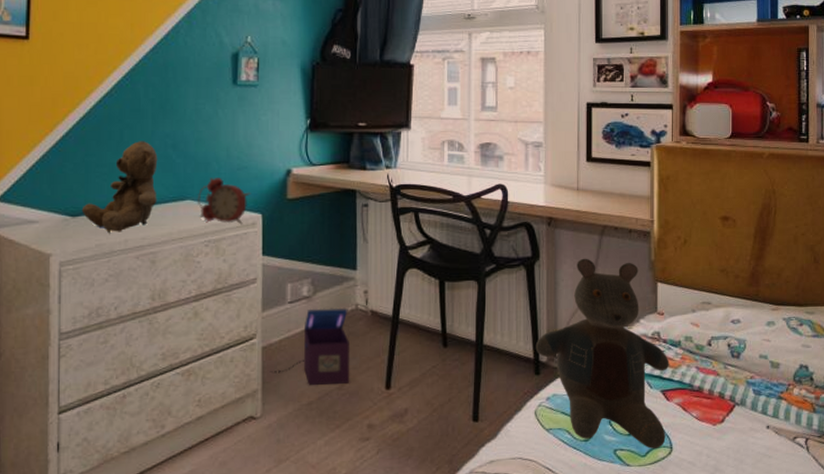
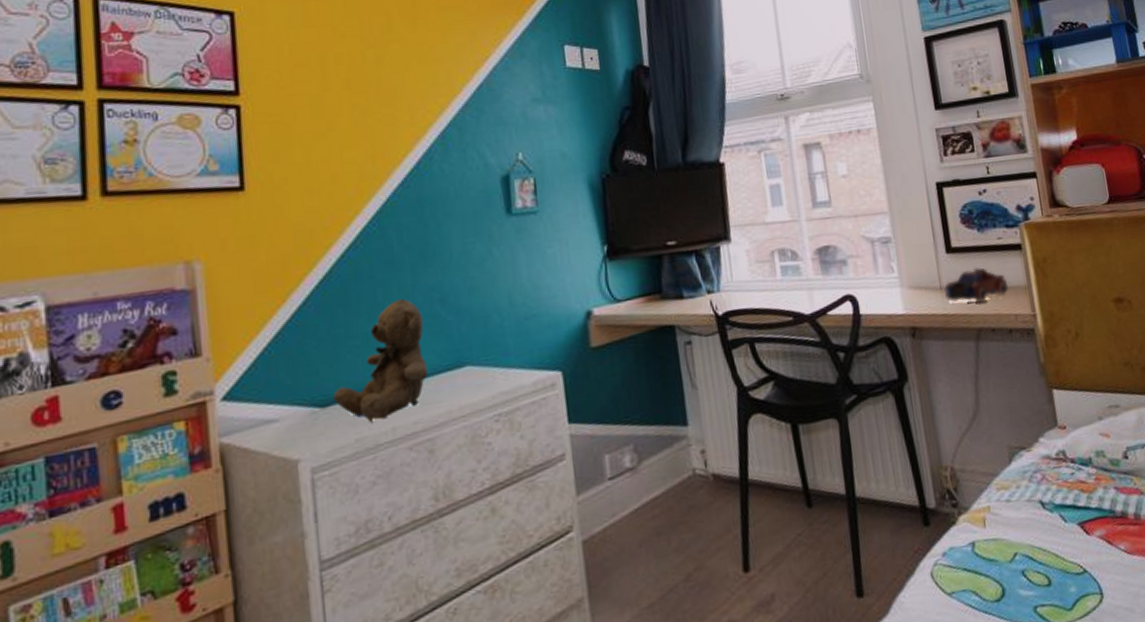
alarm clock: present [197,178,251,225] -> none [478,333,545,390]
toy box: present [269,307,350,385] -> none [595,475,698,582]
stuffed animal: present [535,258,669,449] -> none [919,369,1093,599]
toy car: none [579,177,634,205] -> present [944,267,1009,303]

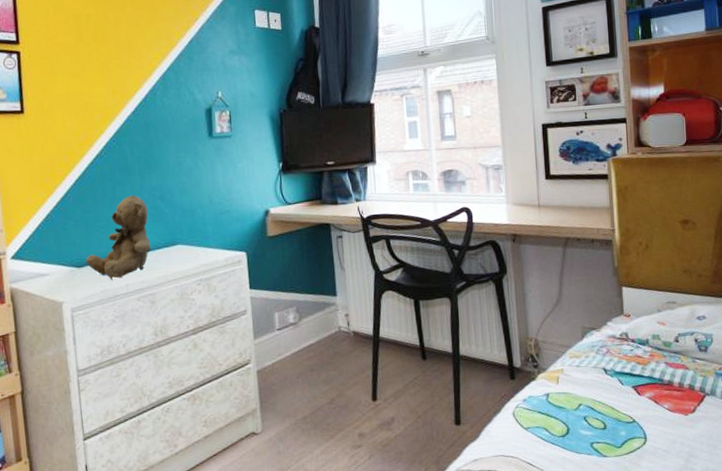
toy car: present [944,267,1009,303] -> none [541,191,594,218]

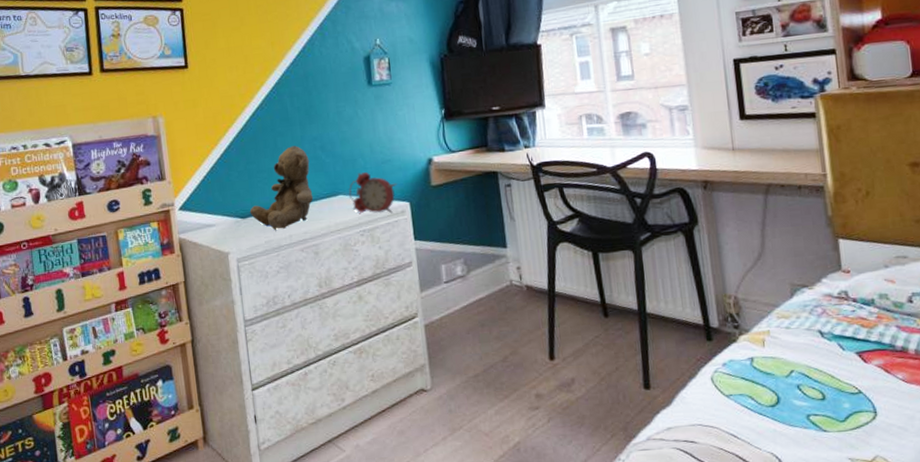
alarm clock: none [186,223,235,263] -> present [348,172,397,214]

